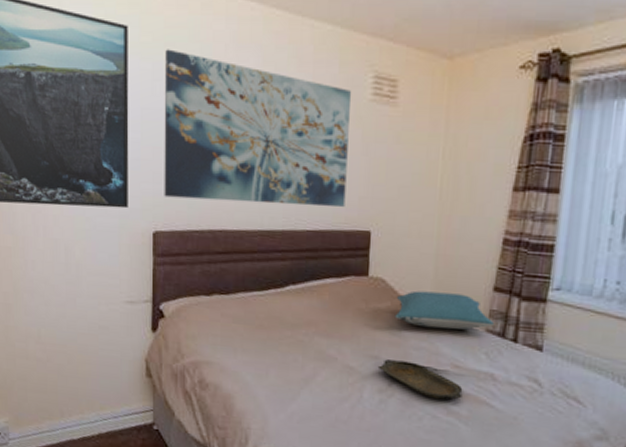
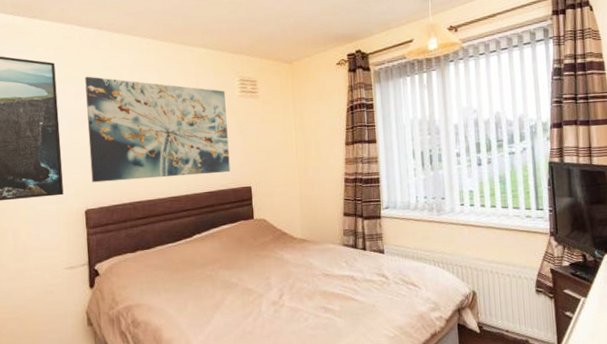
serving tray: present [377,359,463,400] -> none [269,277,334,303]
pillow: present [394,290,494,330] -> none [276,221,347,250]

